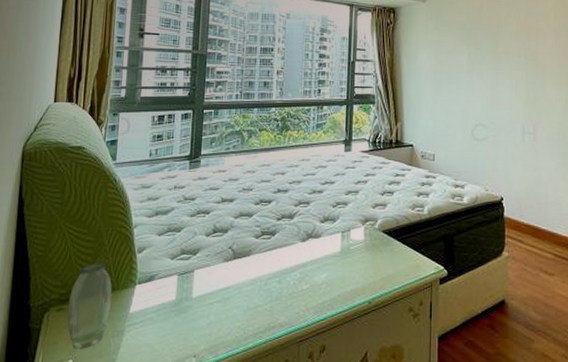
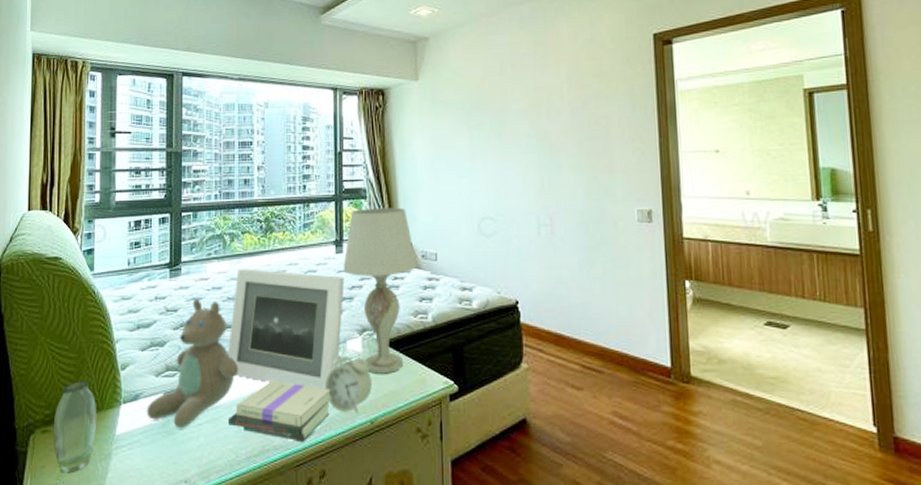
teddy bear: none [160,189,251,308] -> present [146,299,239,429]
books: none [238,264,334,321] -> present [228,381,331,443]
picture frame: none [240,163,351,273] -> present [227,269,345,390]
alarm clock: none [329,237,371,295] -> present [325,349,372,414]
table lamp: none [350,112,417,260] -> present [343,207,417,374]

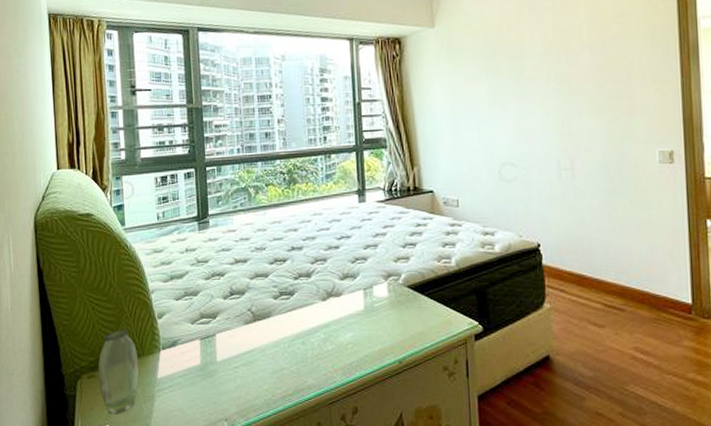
teddy bear: present [146,299,239,429] -> none [184,250,271,372]
picture frame: present [227,269,345,390] -> none [258,220,369,333]
books: present [228,381,331,443] -> none [263,325,360,382]
alarm clock: present [325,349,372,414] -> none [353,294,399,354]
table lamp: present [343,207,417,374] -> none [366,156,440,317]

